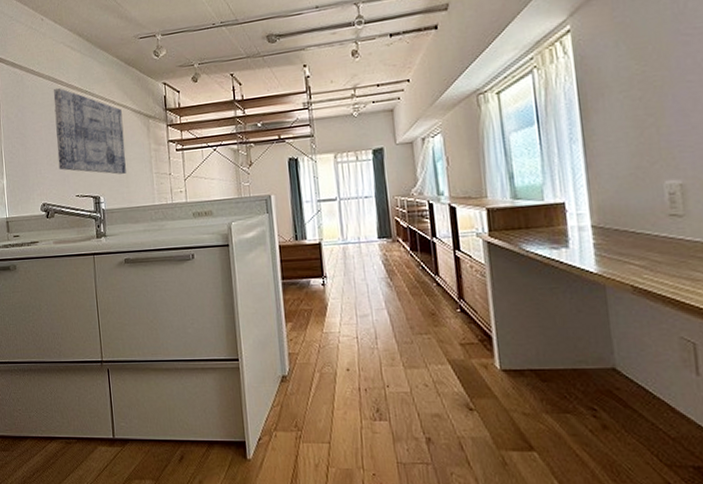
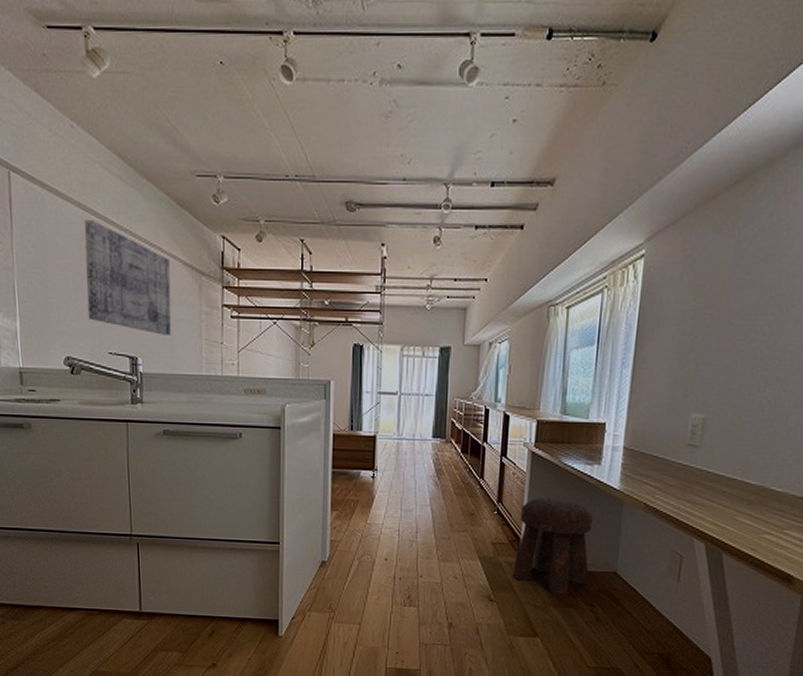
stool: none [487,288,582,399] -> present [513,497,594,595]

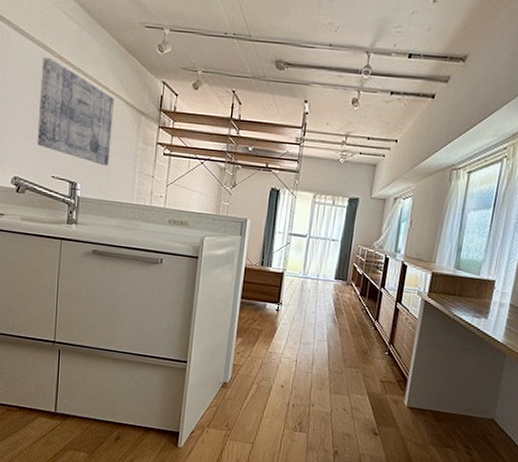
stool: present [513,497,594,595] -> none [397,343,477,436]

